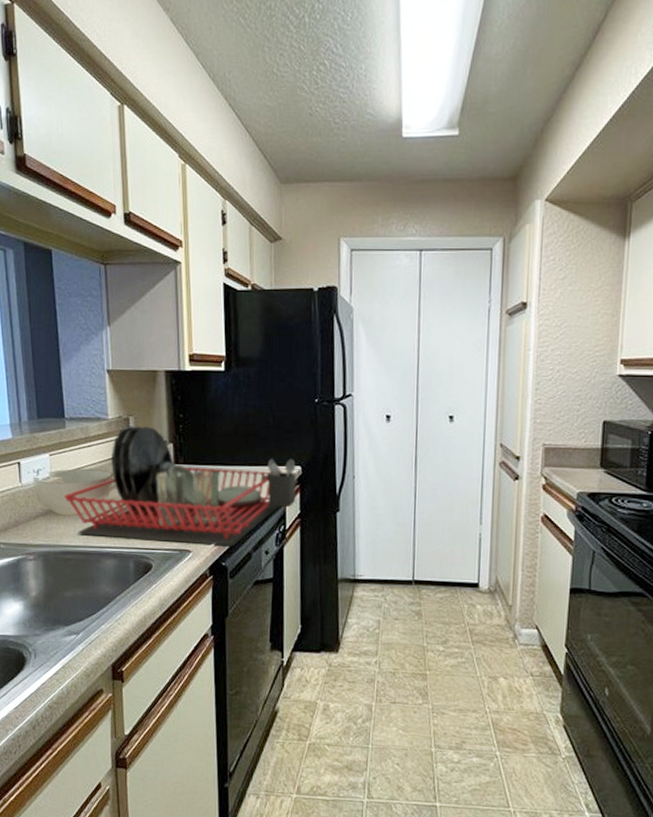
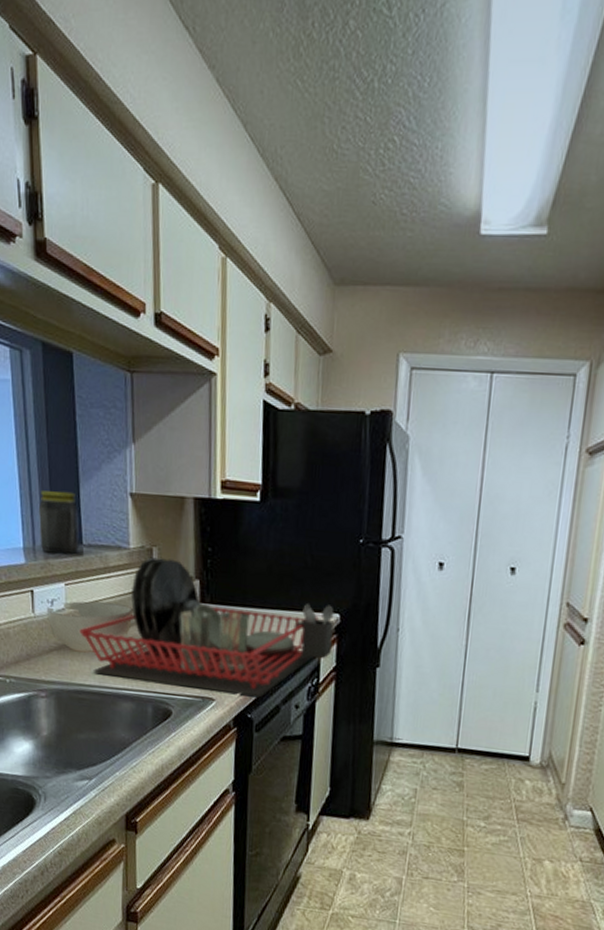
jar: none [24,371,62,428] -> present [39,490,80,554]

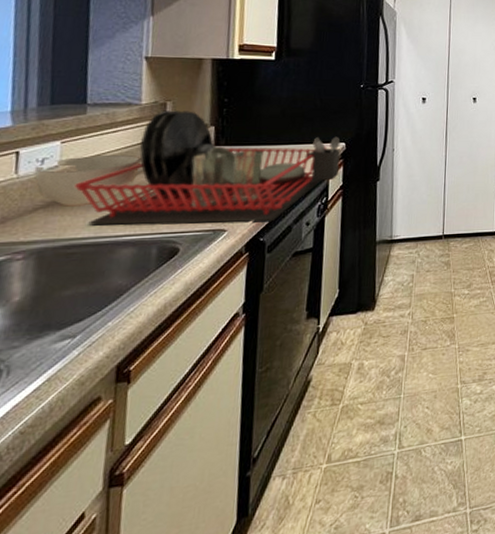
jar: present [39,490,80,554] -> none [33,57,85,114]

